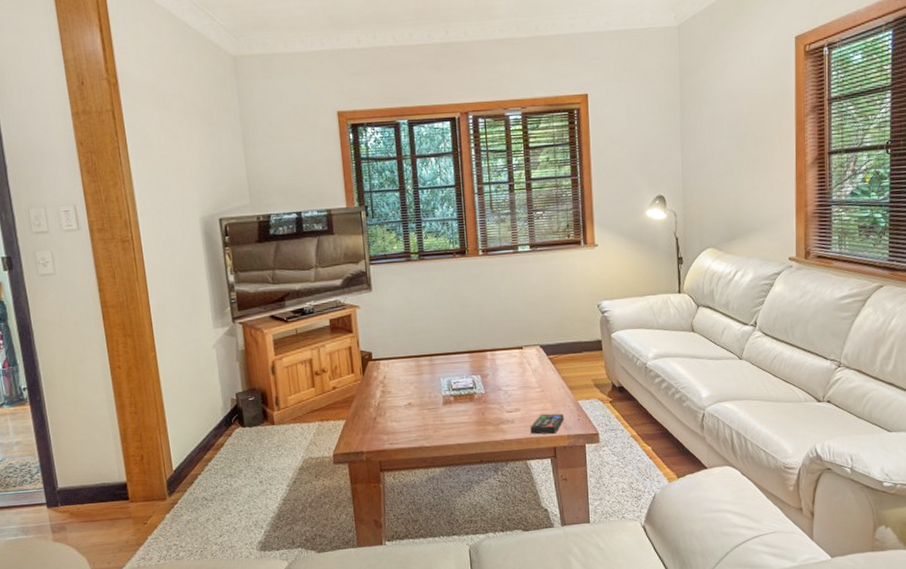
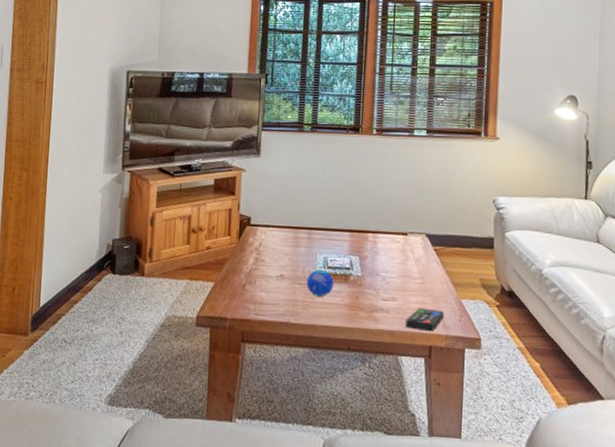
decorative orb: none [434,392,460,418] -> present [306,269,334,297]

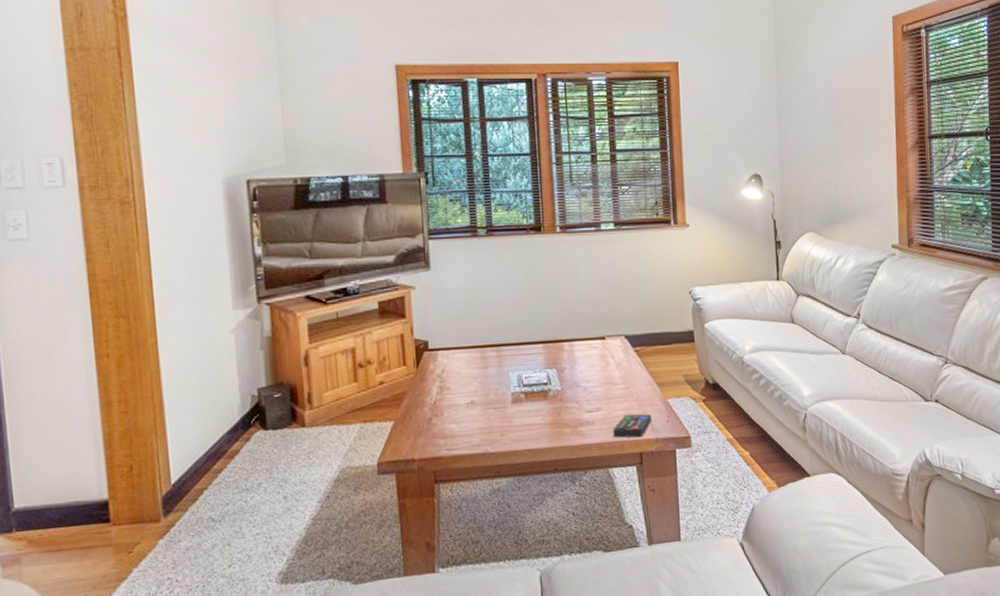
decorative orb: present [306,269,334,297] -> none [501,388,532,419]

